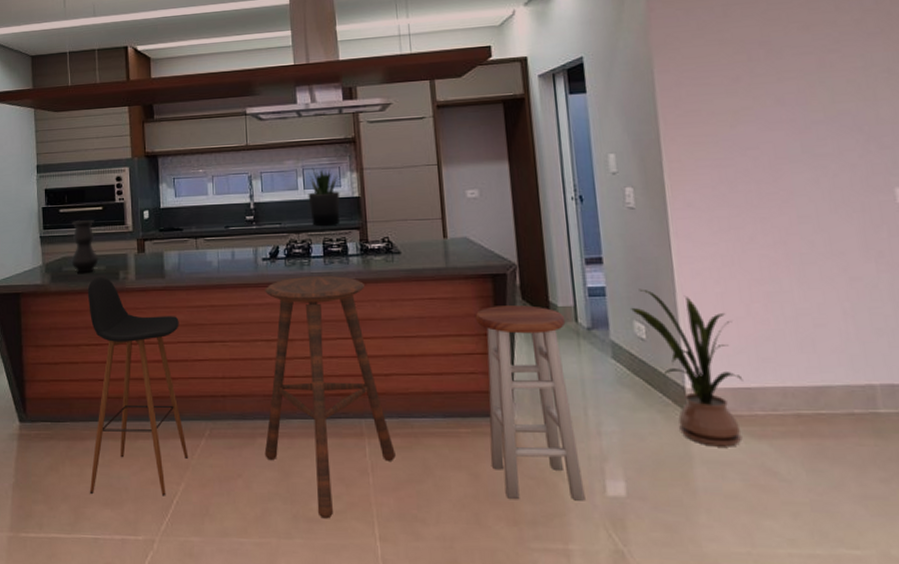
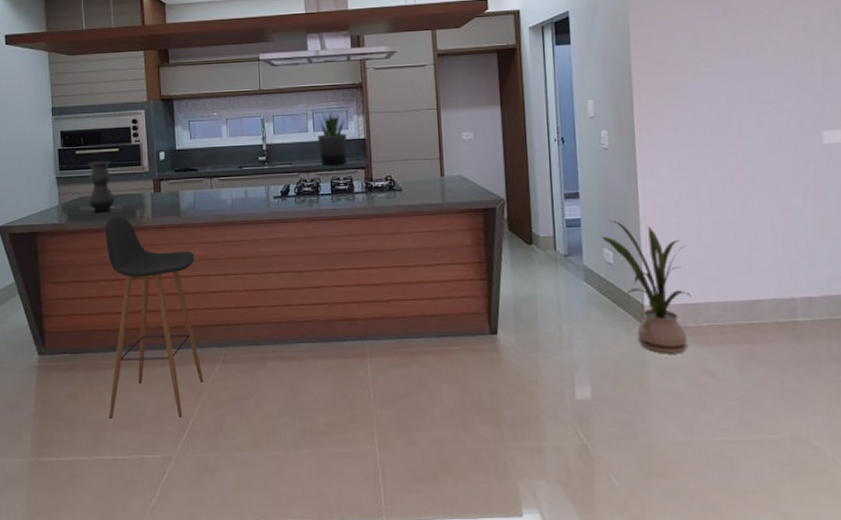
bar stool: present [264,276,396,519] -> none [275,212,394,431]
bar stool: present [475,305,585,501] -> none [467,236,557,405]

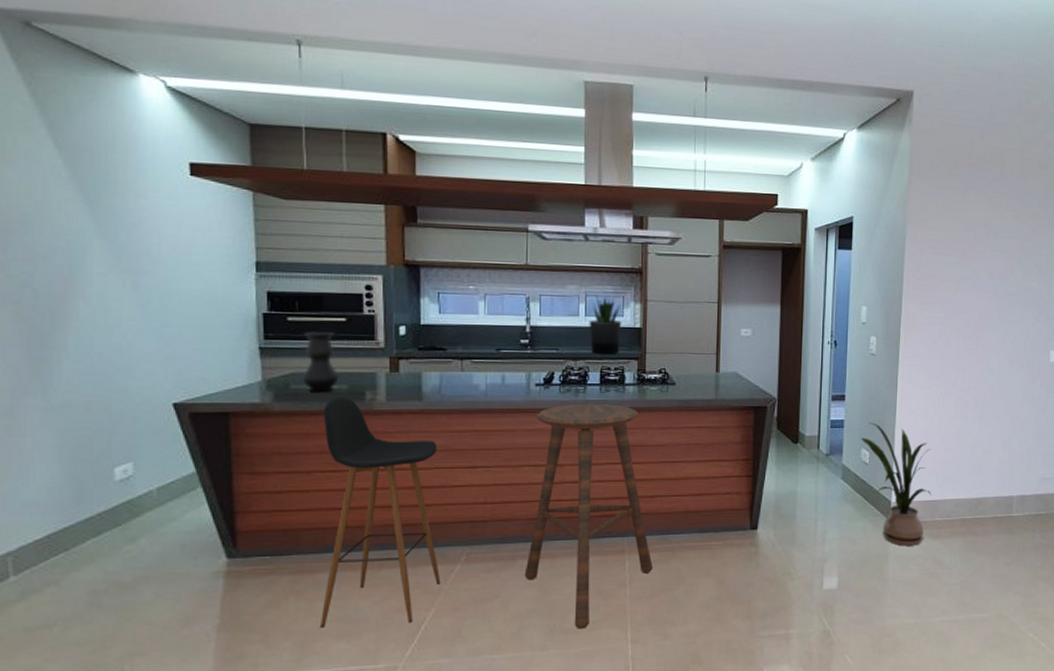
bar stool: none [275,212,394,431] -> present [524,404,653,629]

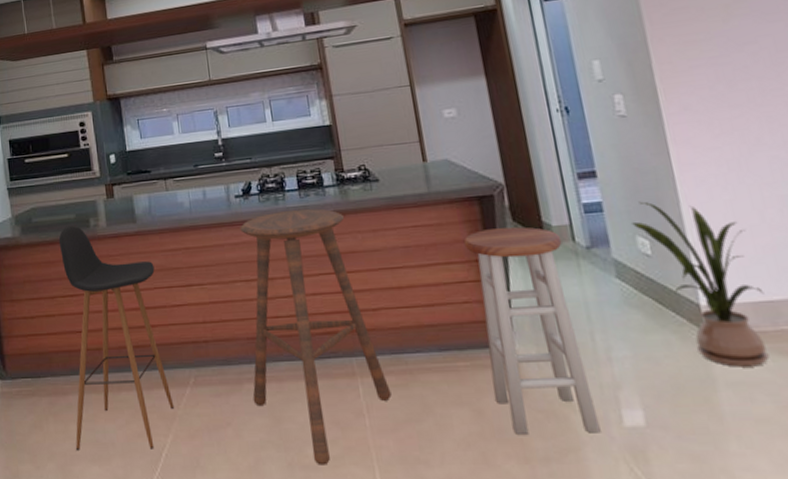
vase: present [302,330,339,393] -> none [38,168,68,224]
planter: present [589,295,622,354] -> none [275,98,312,158]
bar stool: none [735,435,810,598] -> present [463,227,601,434]

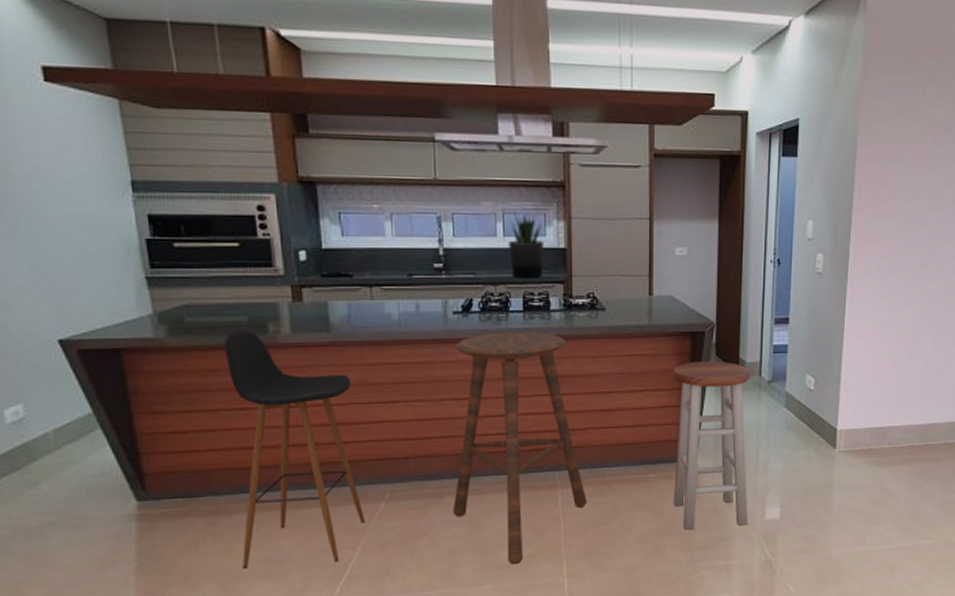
planter: none [275,98,312,158] -> present [508,213,545,278]
house plant: present [632,201,769,367] -> none [806,346,880,475]

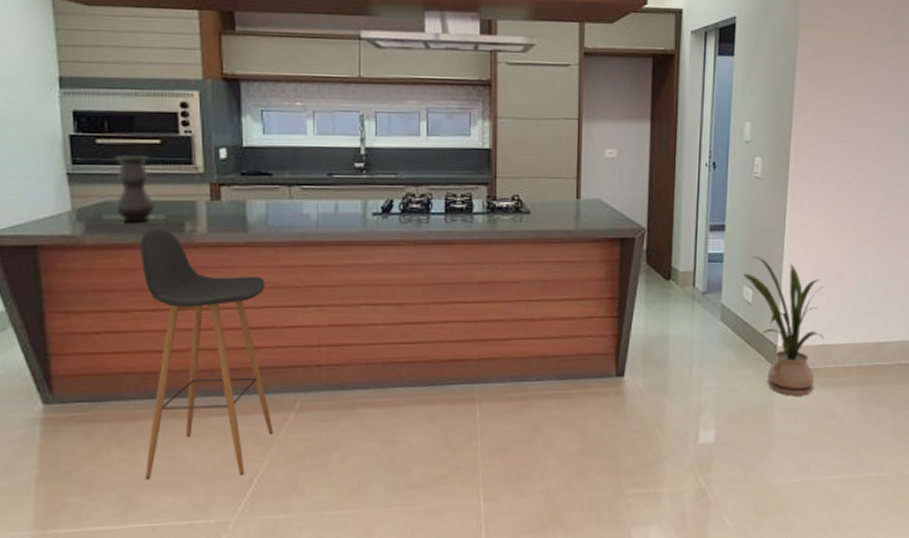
vase: none [194,257,238,326] -> present [115,154,155,224]
bar stool: present [452,332,587,565] -> none [365,235,507,484]
planter: present [508,213,545,278] -> none [431,111,469,179]
bar stool: present [672,361,751,530] -> none [599,270,684,452]
house plant: none [806,346,880,475] -> present [743,255,824,396]

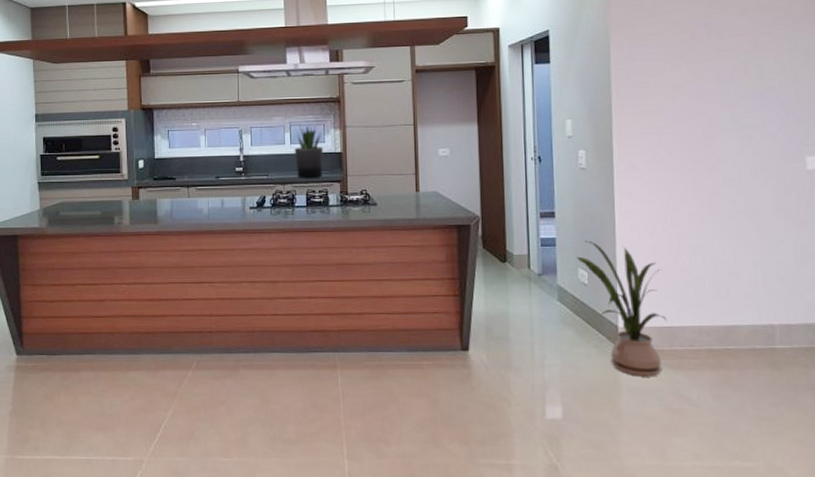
vase: present [115,154,155,224] -> none [68,167,95,219]
bar stool: present [139,227,274,479] -> none [83,221,177,421]
planter: none [431,111,469,179] -> present [294,124,324,178]

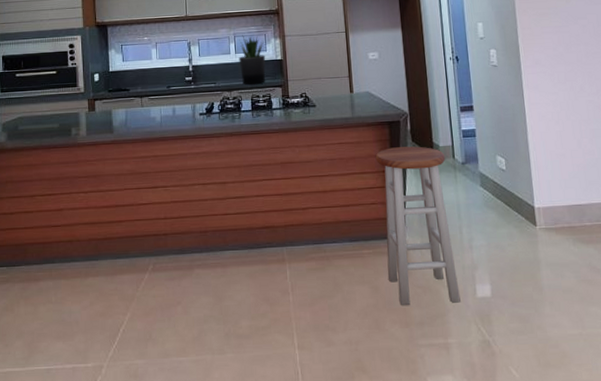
bar stool: none [440,253,527,423] -> present [375,146,461,305]
house plant: present [577,240,667,377] -> none [495,130,576,253]

